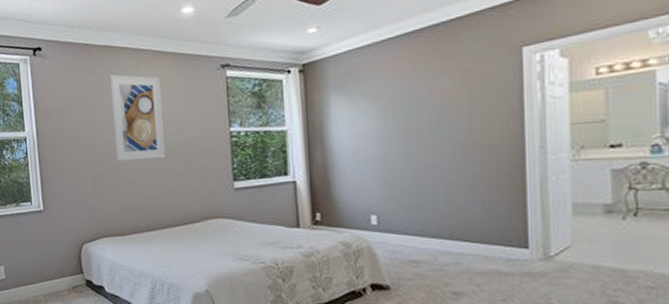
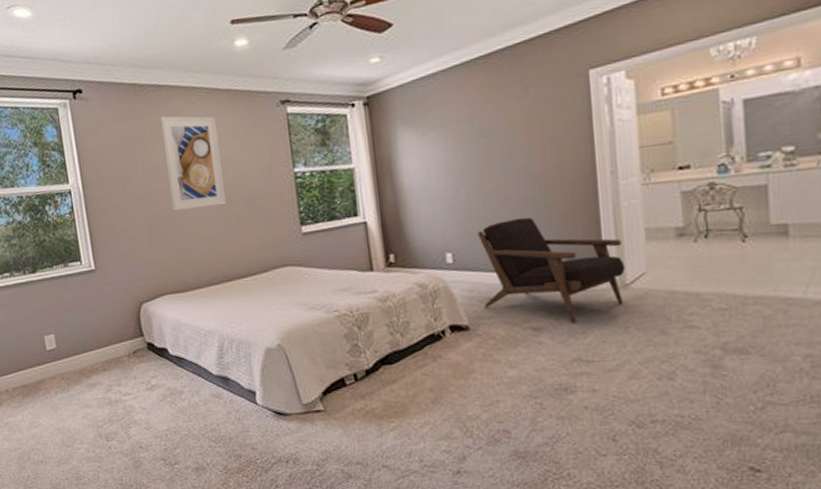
armchair: none [403,185,550,291] -> present [477,217,625,324]

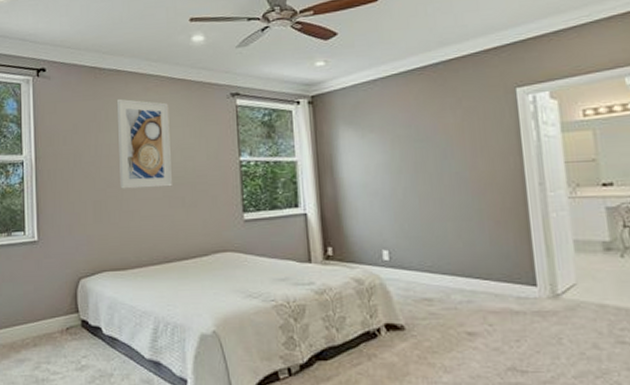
armchair: present [477,217,625,324] -> none [413,220,556,331]

